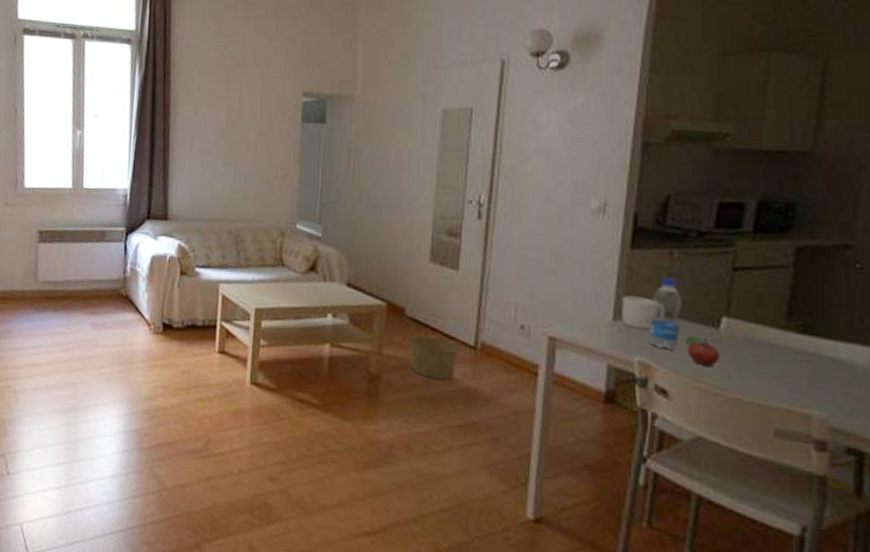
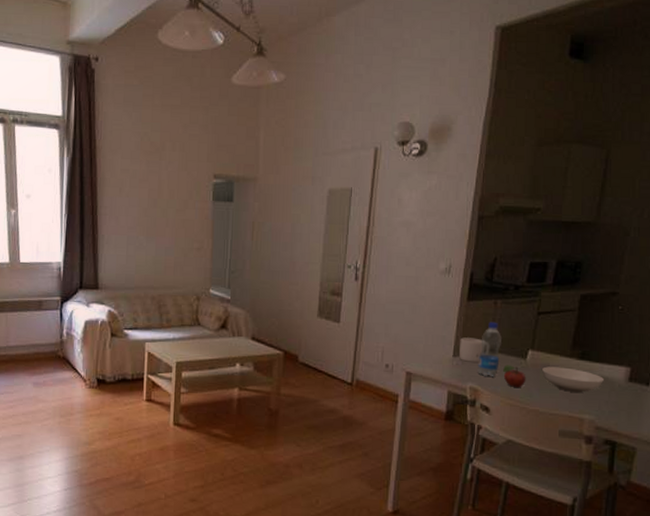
basket: present [410,336,459,380] -> none [301,377,339,411]
bowl: none [744,340,841,380] -> present [542,366,605,393]

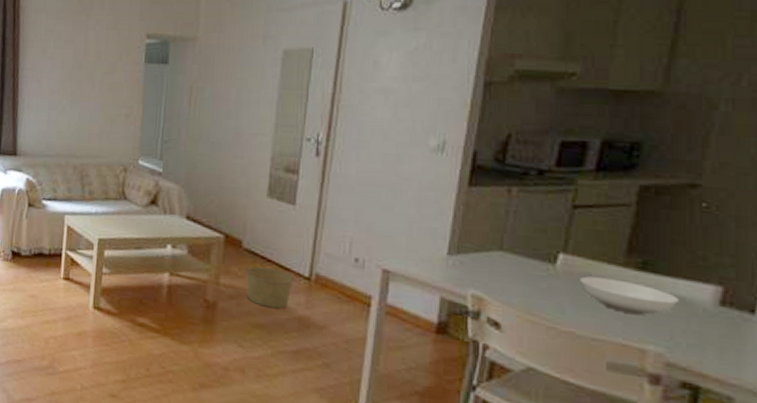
basket: none [301,377,339,411] -> present [246,266,294,309]
mug: present [458,337,482,363] -> none [455,231,489,266]
bottle: present [477,321,501,378] -> none [483,213,518,285]
fruit: present [503,365,526,388] -> none [521,270,556,302]

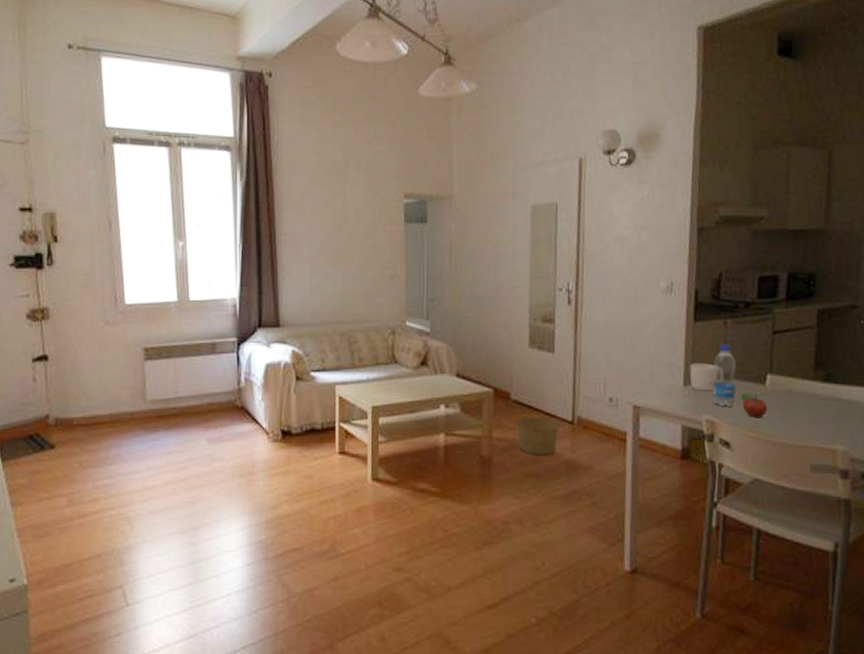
mug: none [455,231,489,266] -> present [689,363,715,392]
bottle: none [483,213,518,285] -> present [712,344,736,408]
fruit: none [521,270,556,302] -> present [741,392,768,419]
bowl: present [580,276,680,315] -> none [784,392,855,421]

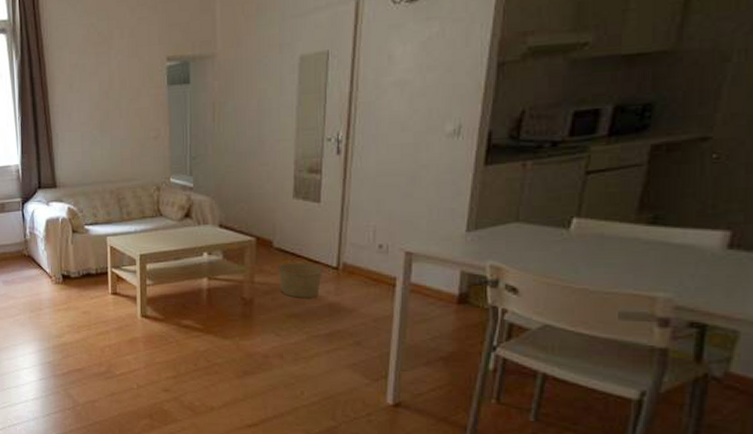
mug: present [689,363,715,392] -> none [474,208,506,238]
bottle: present [712,344,736,408] -> none [500,187,533,253]
fruit: present [741,392,768,419] -> none [536,237,570,264]

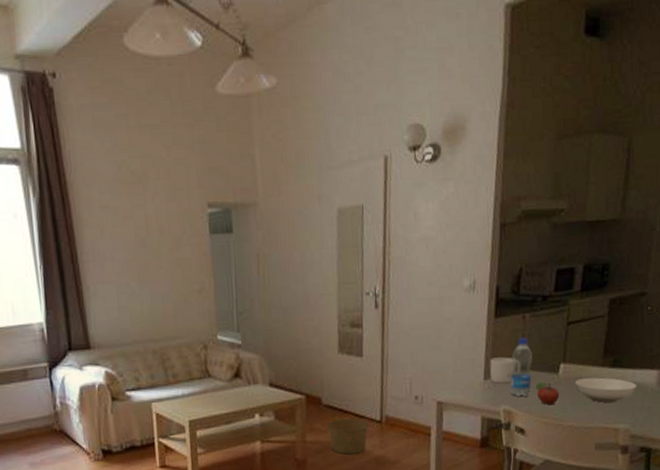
mug: none [474,208,506,238] -> present [489,357,513,384]
bottle: none [500,187,533,253] -> present [510,337,532,398]
fruit: none [536,237,570,264] -> present [536,381,560,405]
bowl: none [593,236,689,267] -> present [575,377,637,403]

